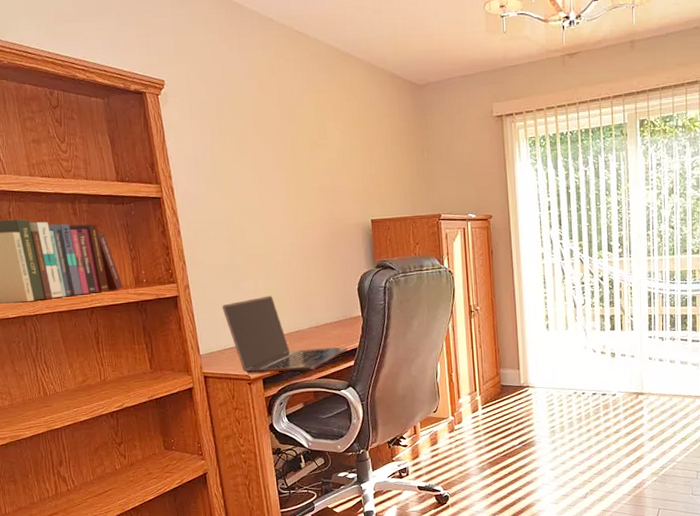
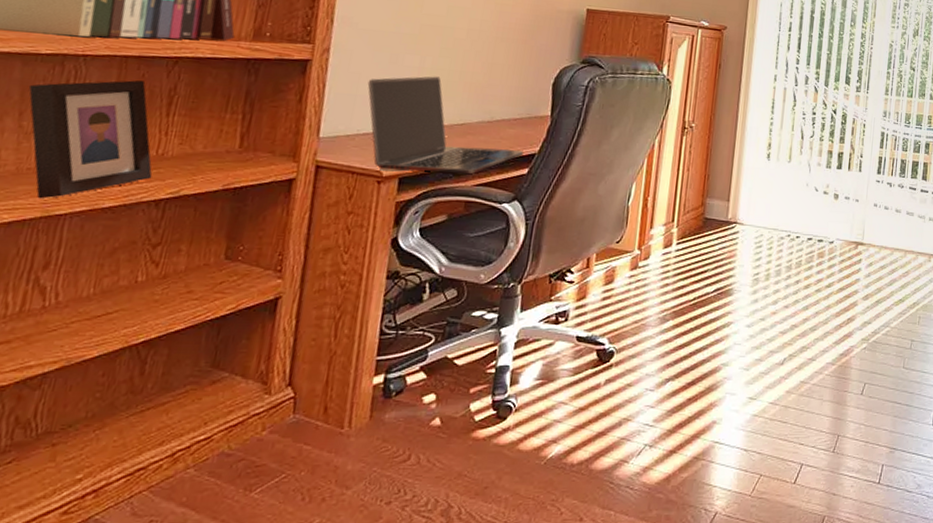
picture frame: none [10,327,103,419] -> present [28,80,153,199]

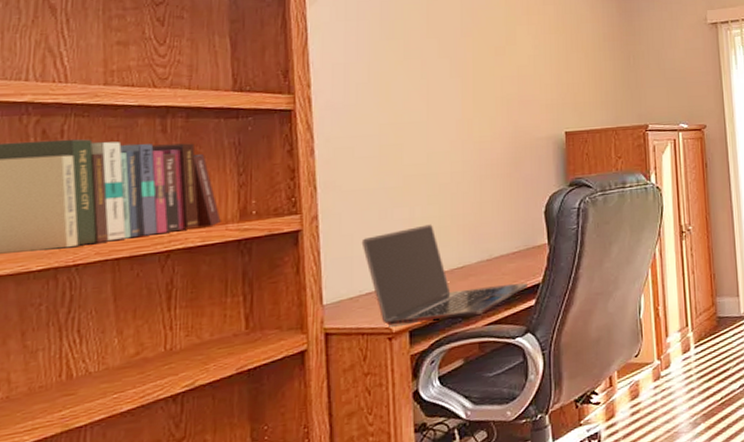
picture frame: present [28,80,153,199] -> none [25,279,165,415]

